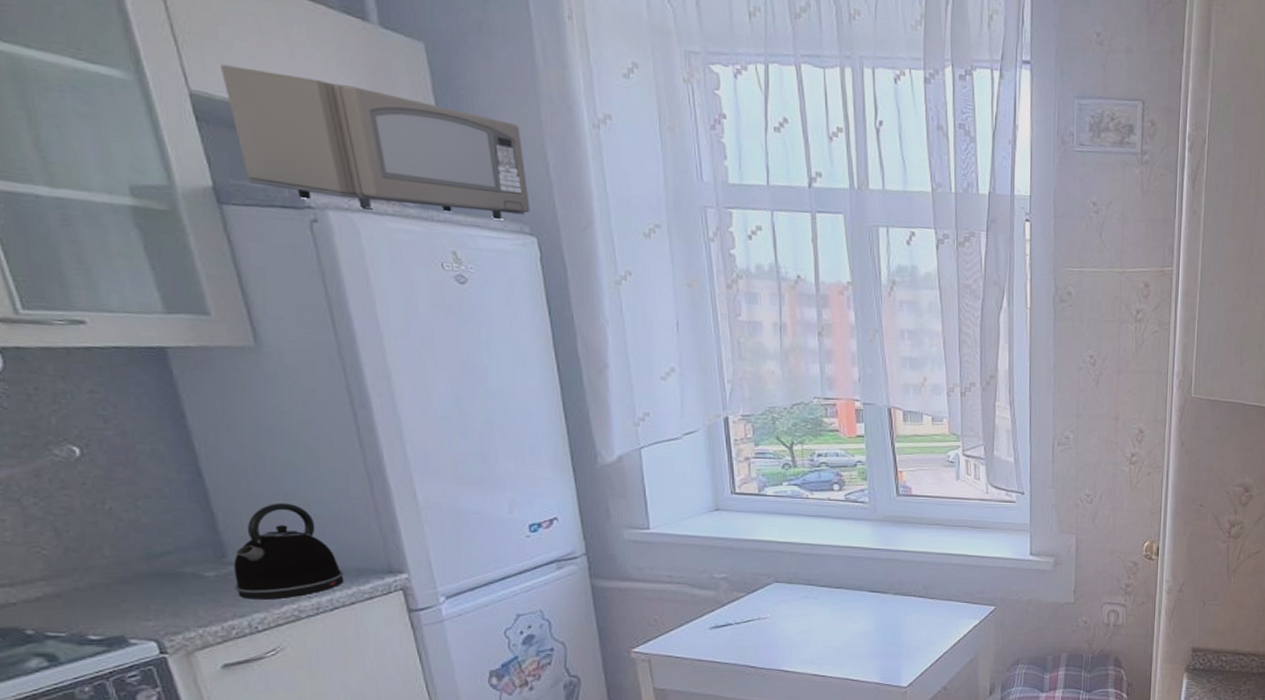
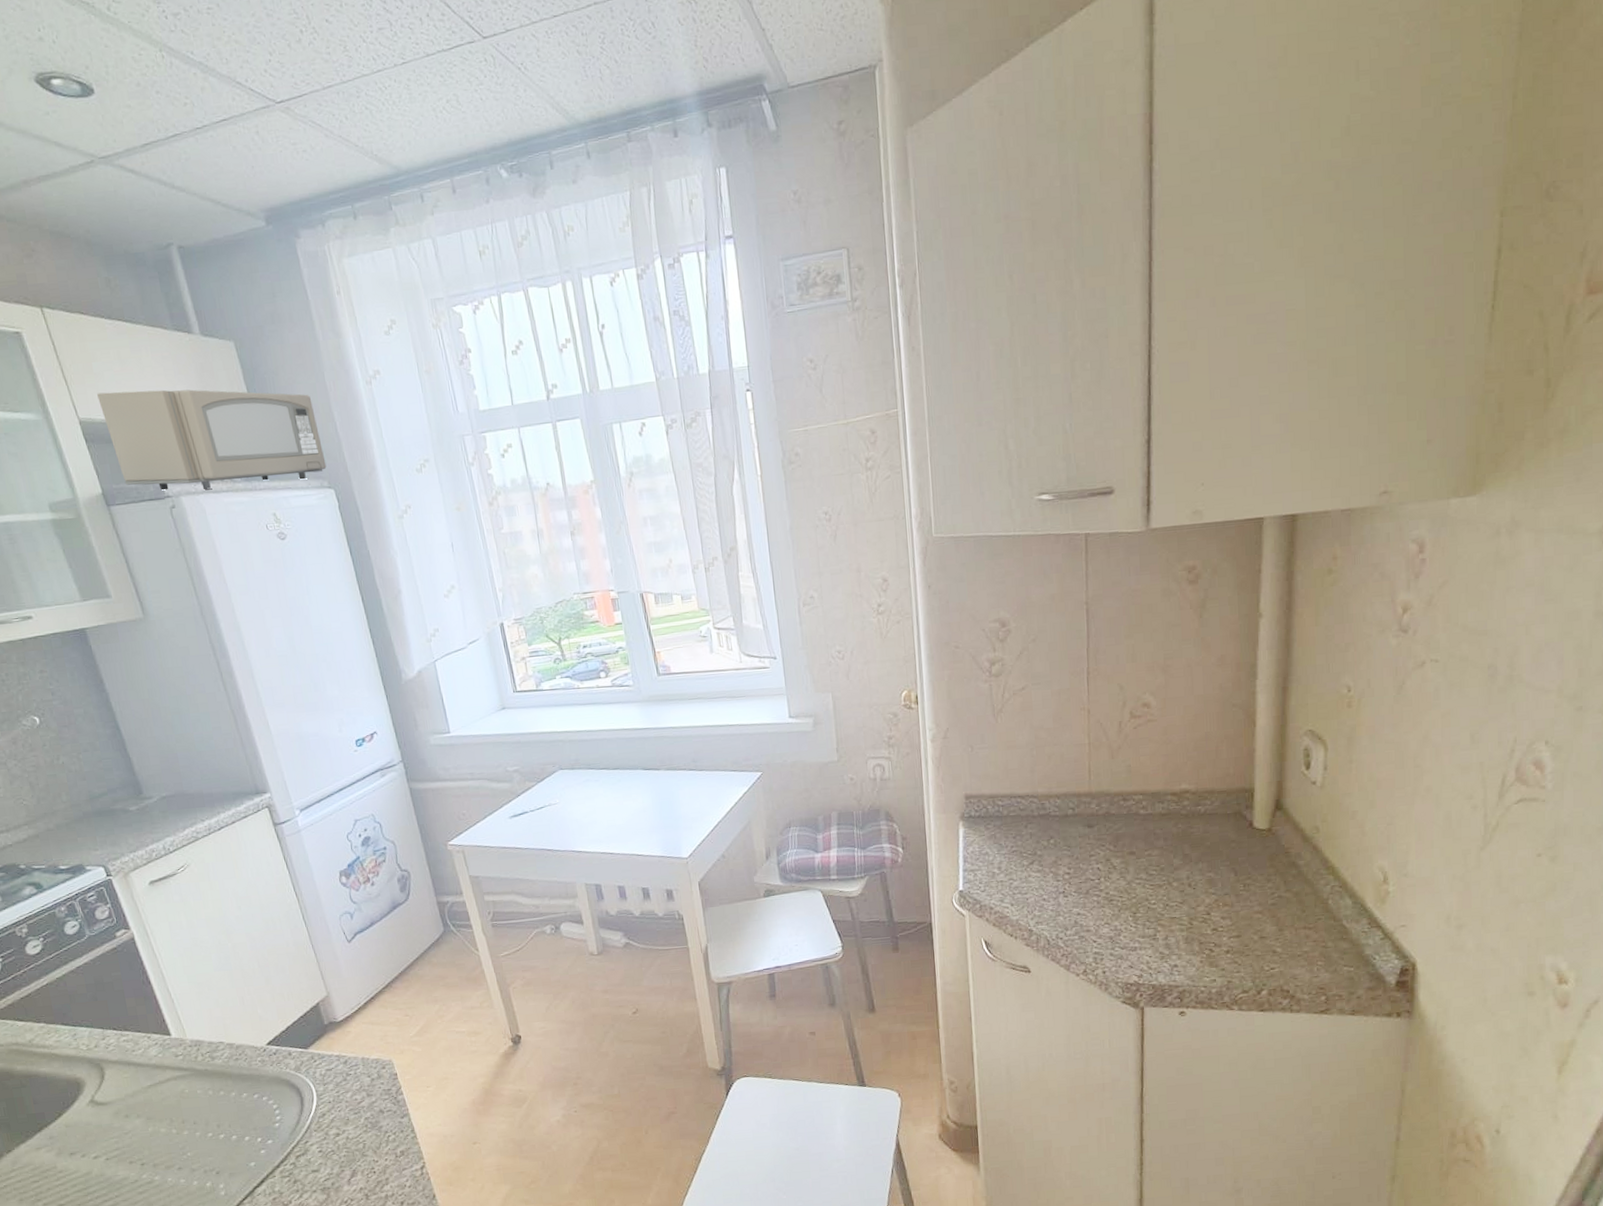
kettle: present [233,502,344,600] -> none [148,743,226,827]

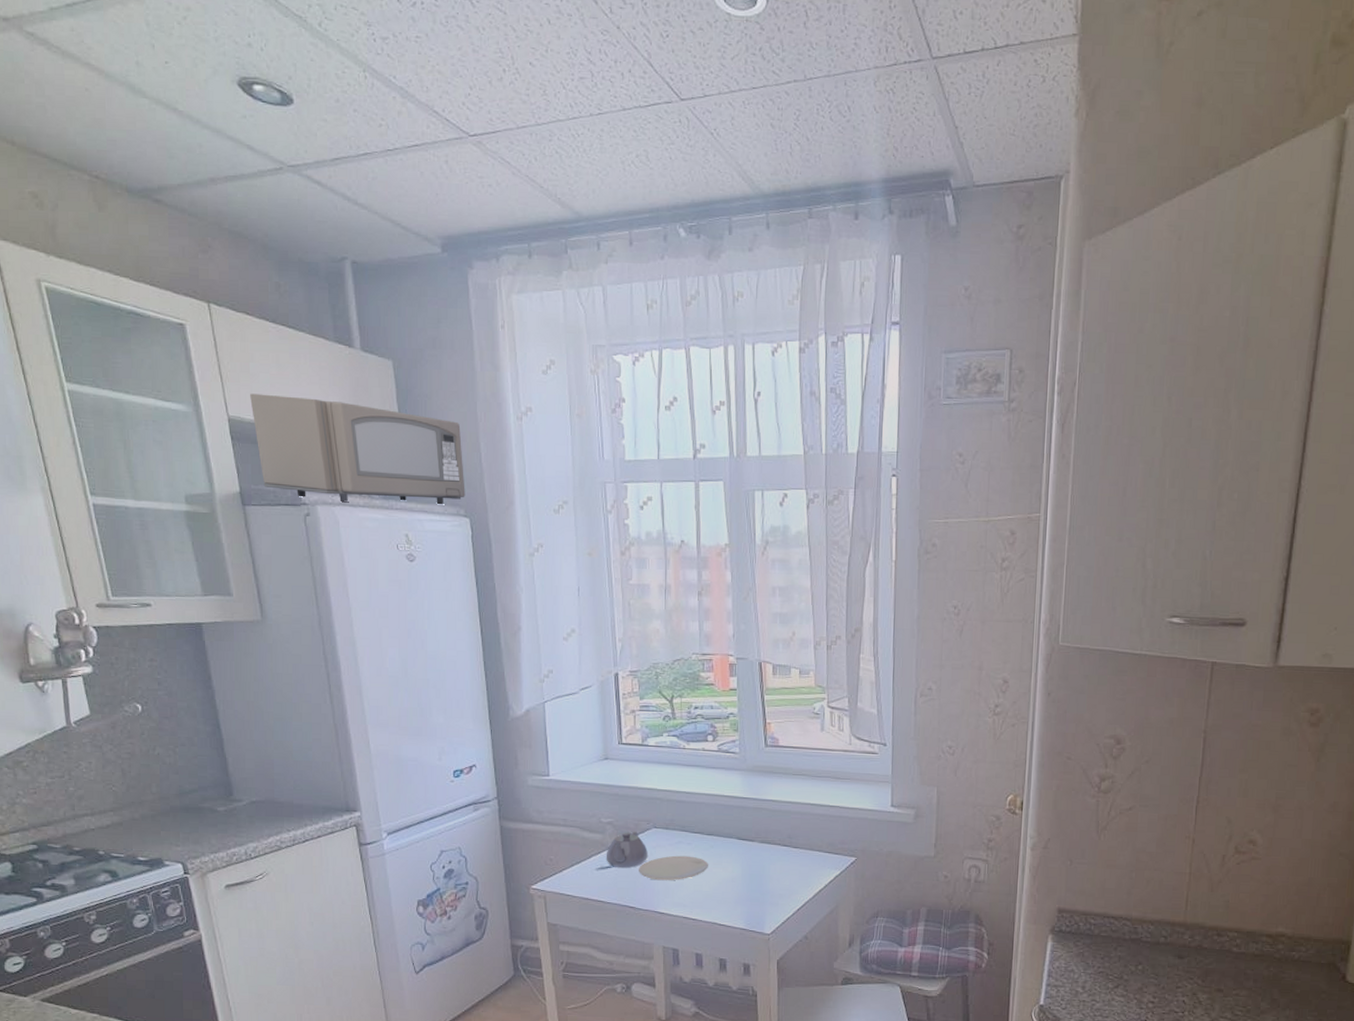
teapot: none [516,775,559,814] -> present [606,831,649,869]
plate: none [551,792,619,821] -> present [639,855,708,881]

